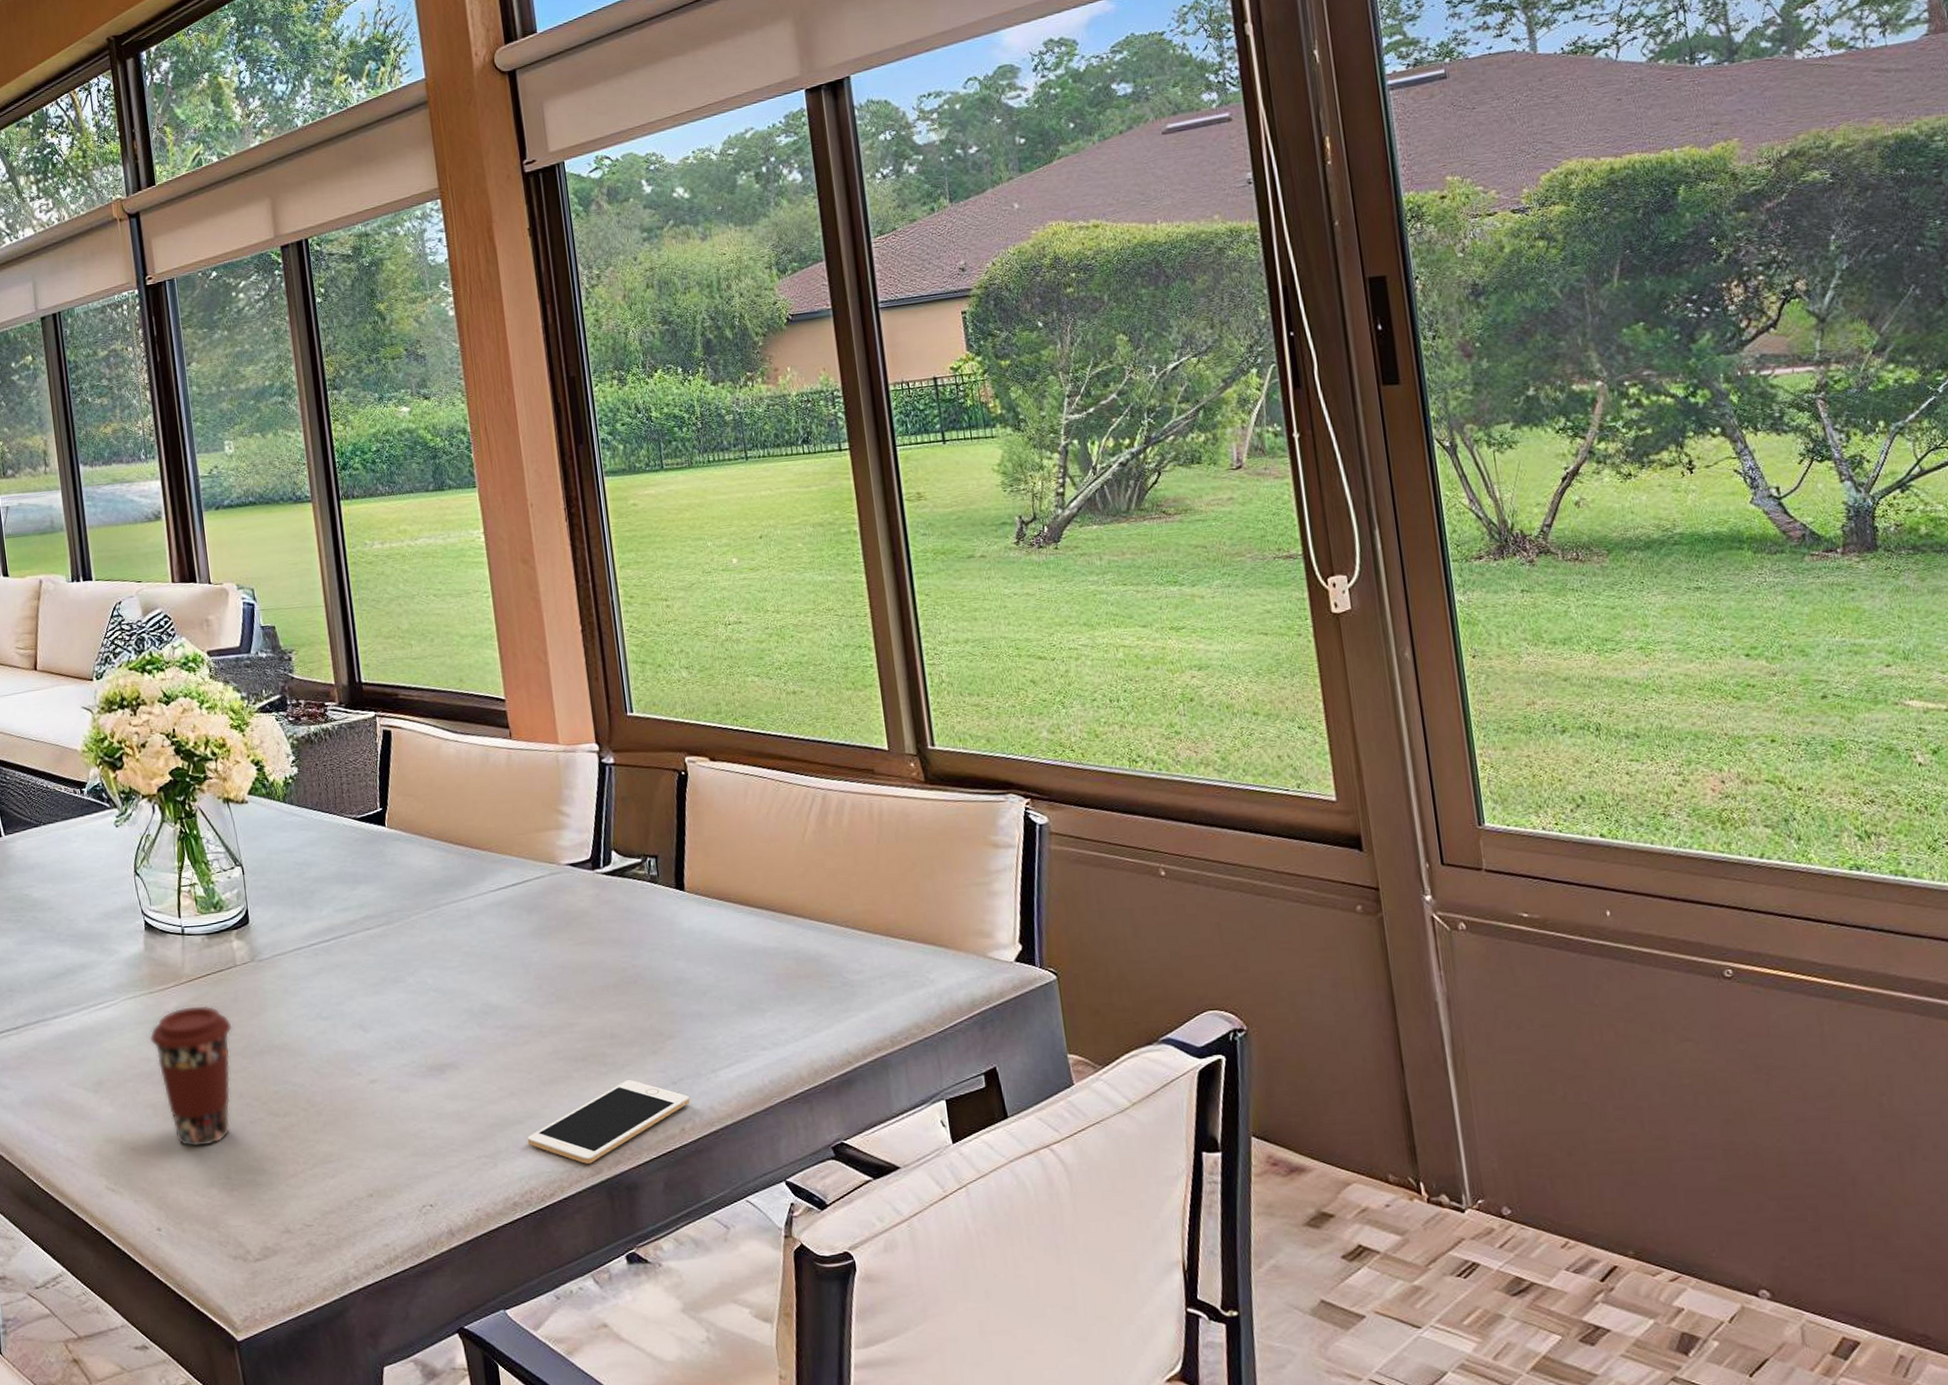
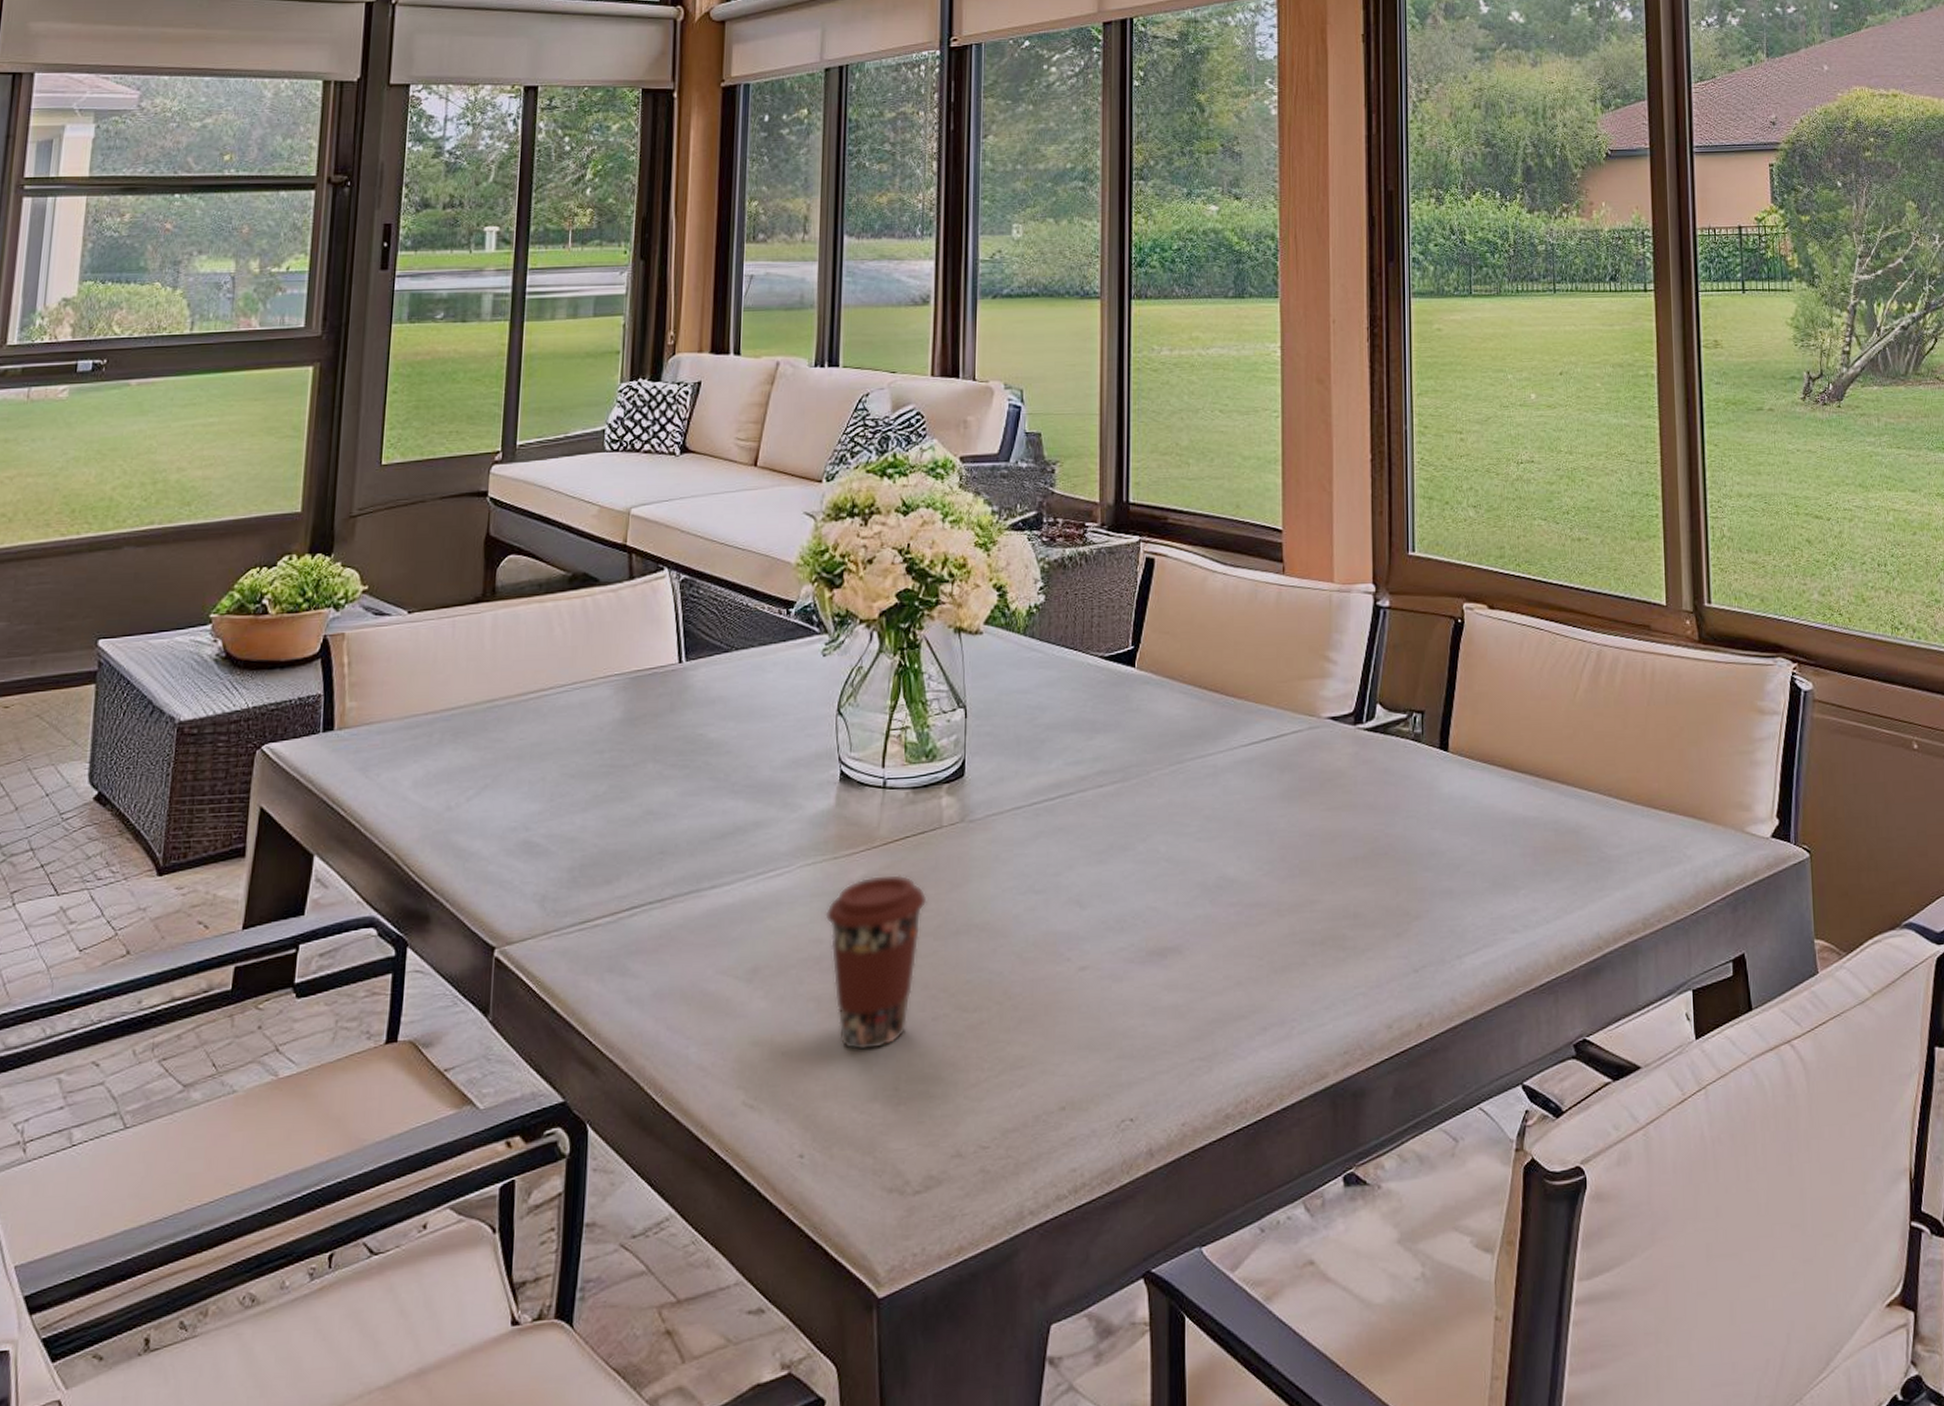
cell phone: present [527,1080,691,1164] -> none [1250,967,1431,1067]

